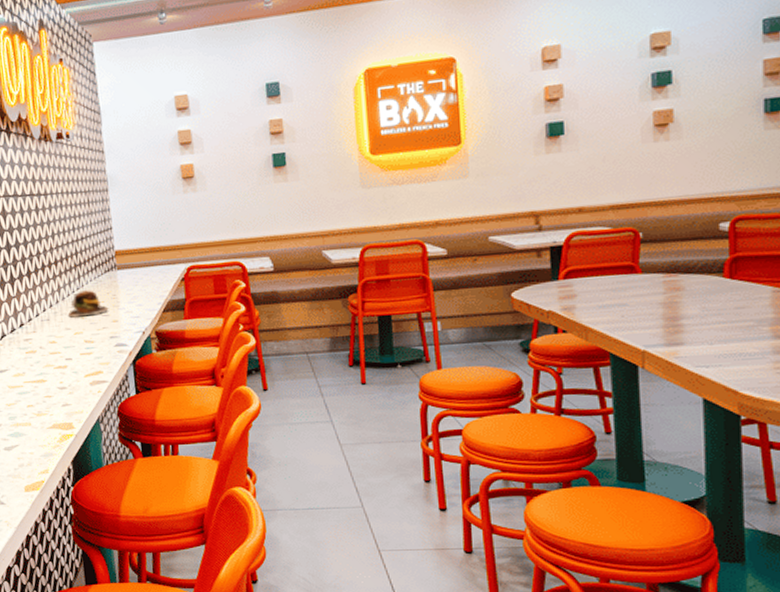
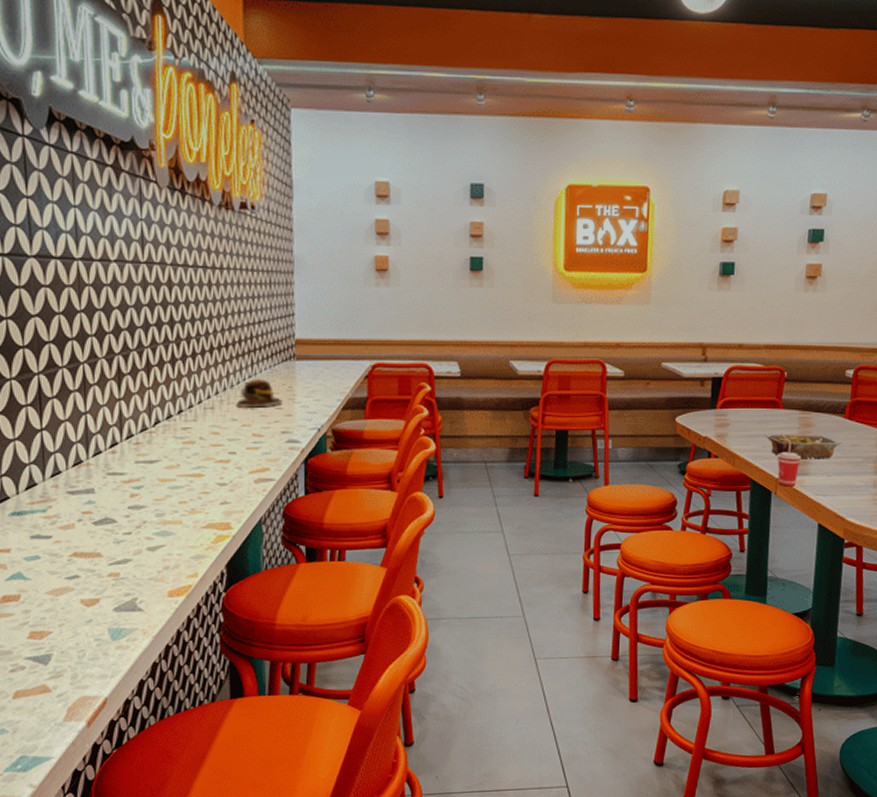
french fries: none [622,298,724,327] -> present [765,433,842,459]
beverage cup: none [640,301,672,360] -> present [777,433,801,487]

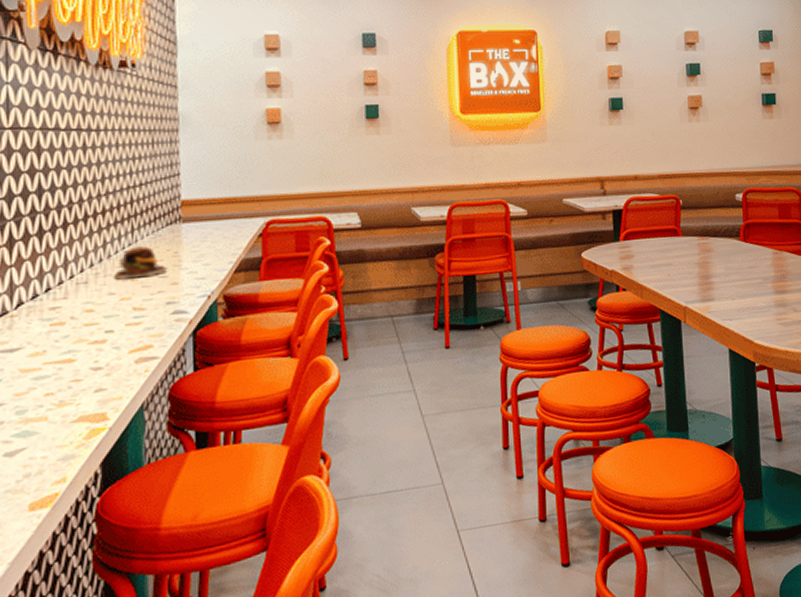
french fries: present [765,433,842,459] -> none [668,259,741,285]
beverage cup: present [777,433,801,487] -> none [682,261,705,315]

